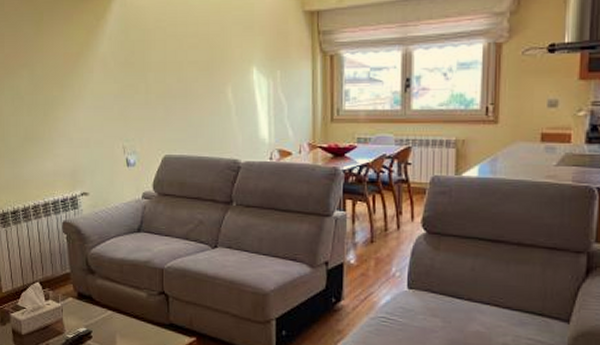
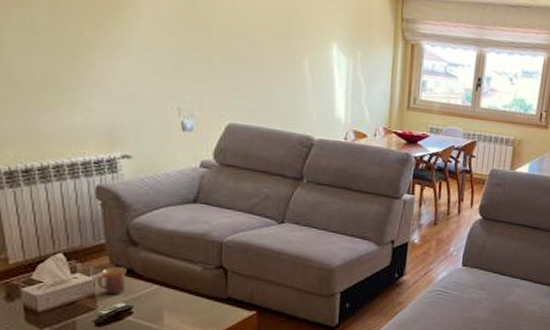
mug: none [64,294,86,320] -> present [97,267,127,295]

